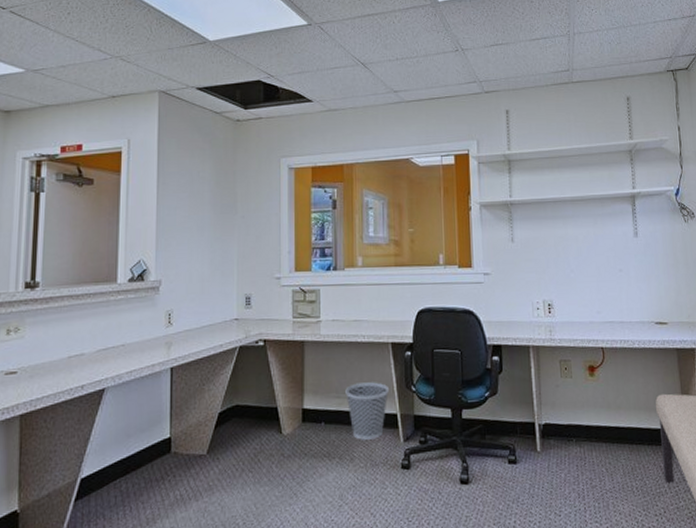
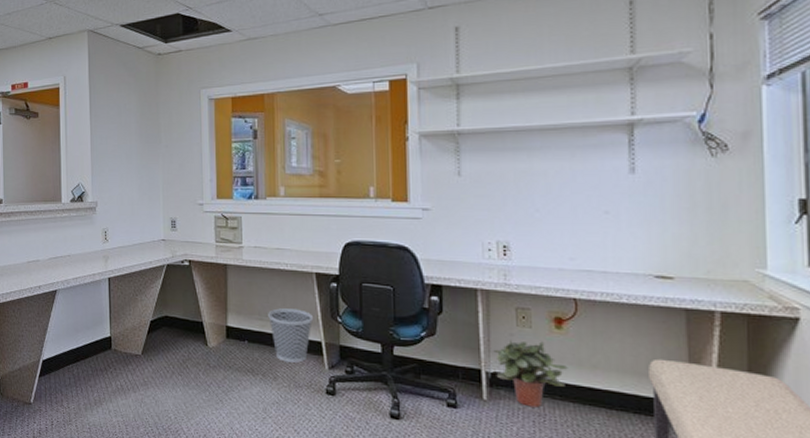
potted plant: none [544,389,600,453] -> present [493,340,568,408]

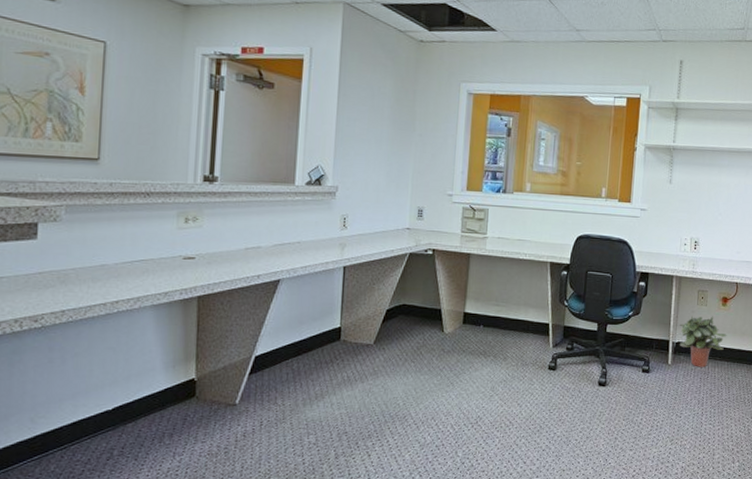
wastebasket: present [268,308,314,363] -> none [504,294,545,343]

